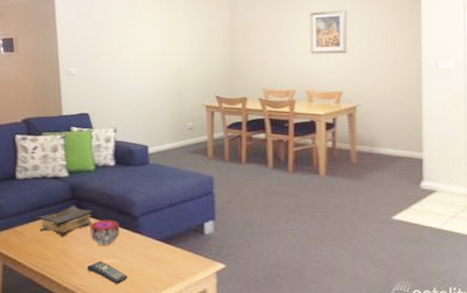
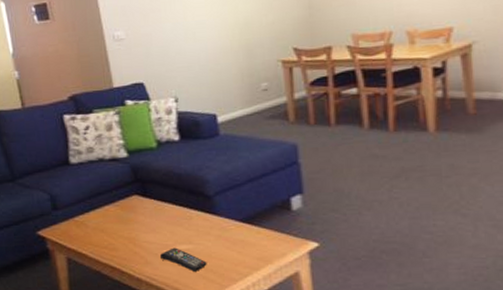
book: present [38,205,93,237] -> none [99,188,161,225]
decorative bowl: present [90,220,120,246] -> none [158,202,193,231]

